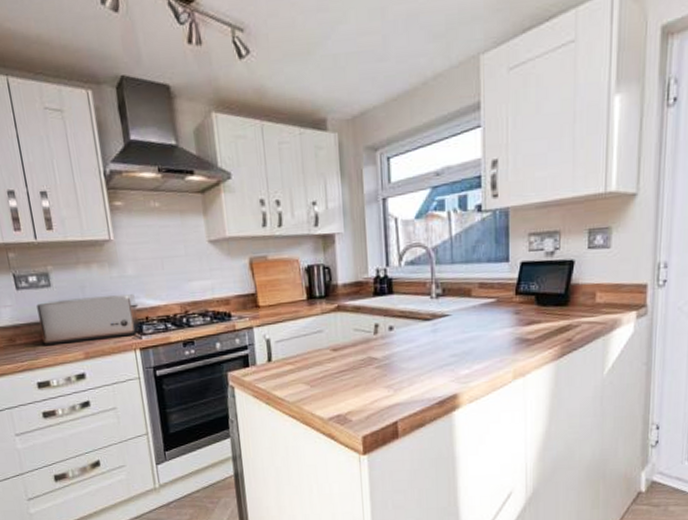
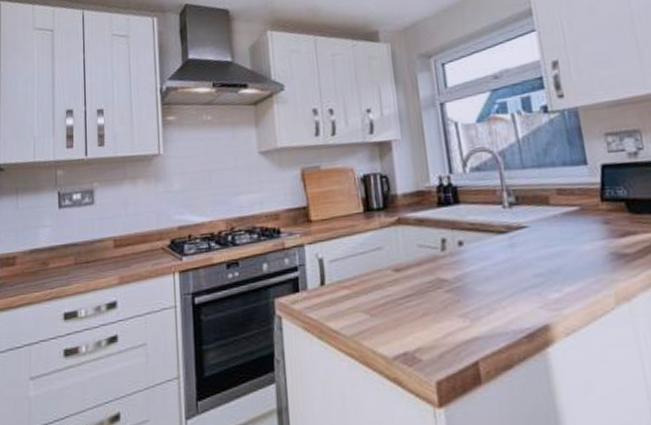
toaster: present [36,294,140,346] -> none [75,210,182,270]

